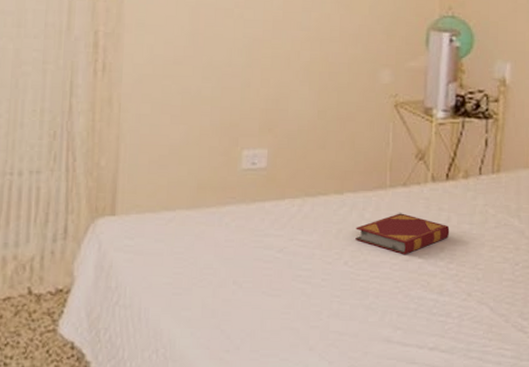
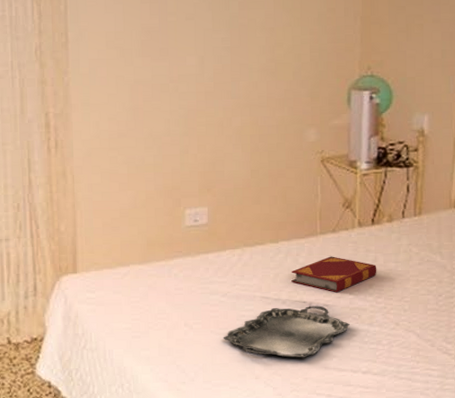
serving tray: none [275,268,417,329] -> present [223,305,350,358]

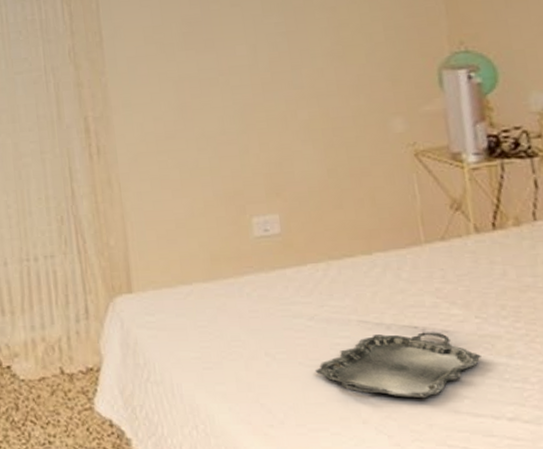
hardback book: present [291,256,377,293] -> none [393,270,509,316]

